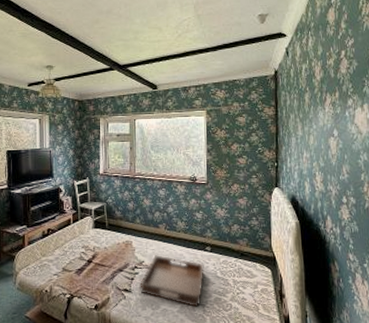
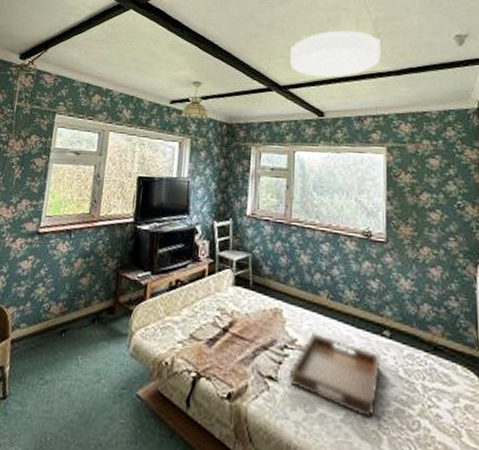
ceiling light: none [127,14,201,56] -> present [290,30,381,78]

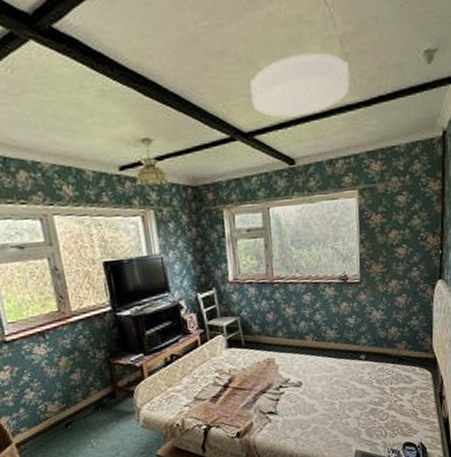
serving tray: present [289,331,381,419] -> none [286,369,359,422]

